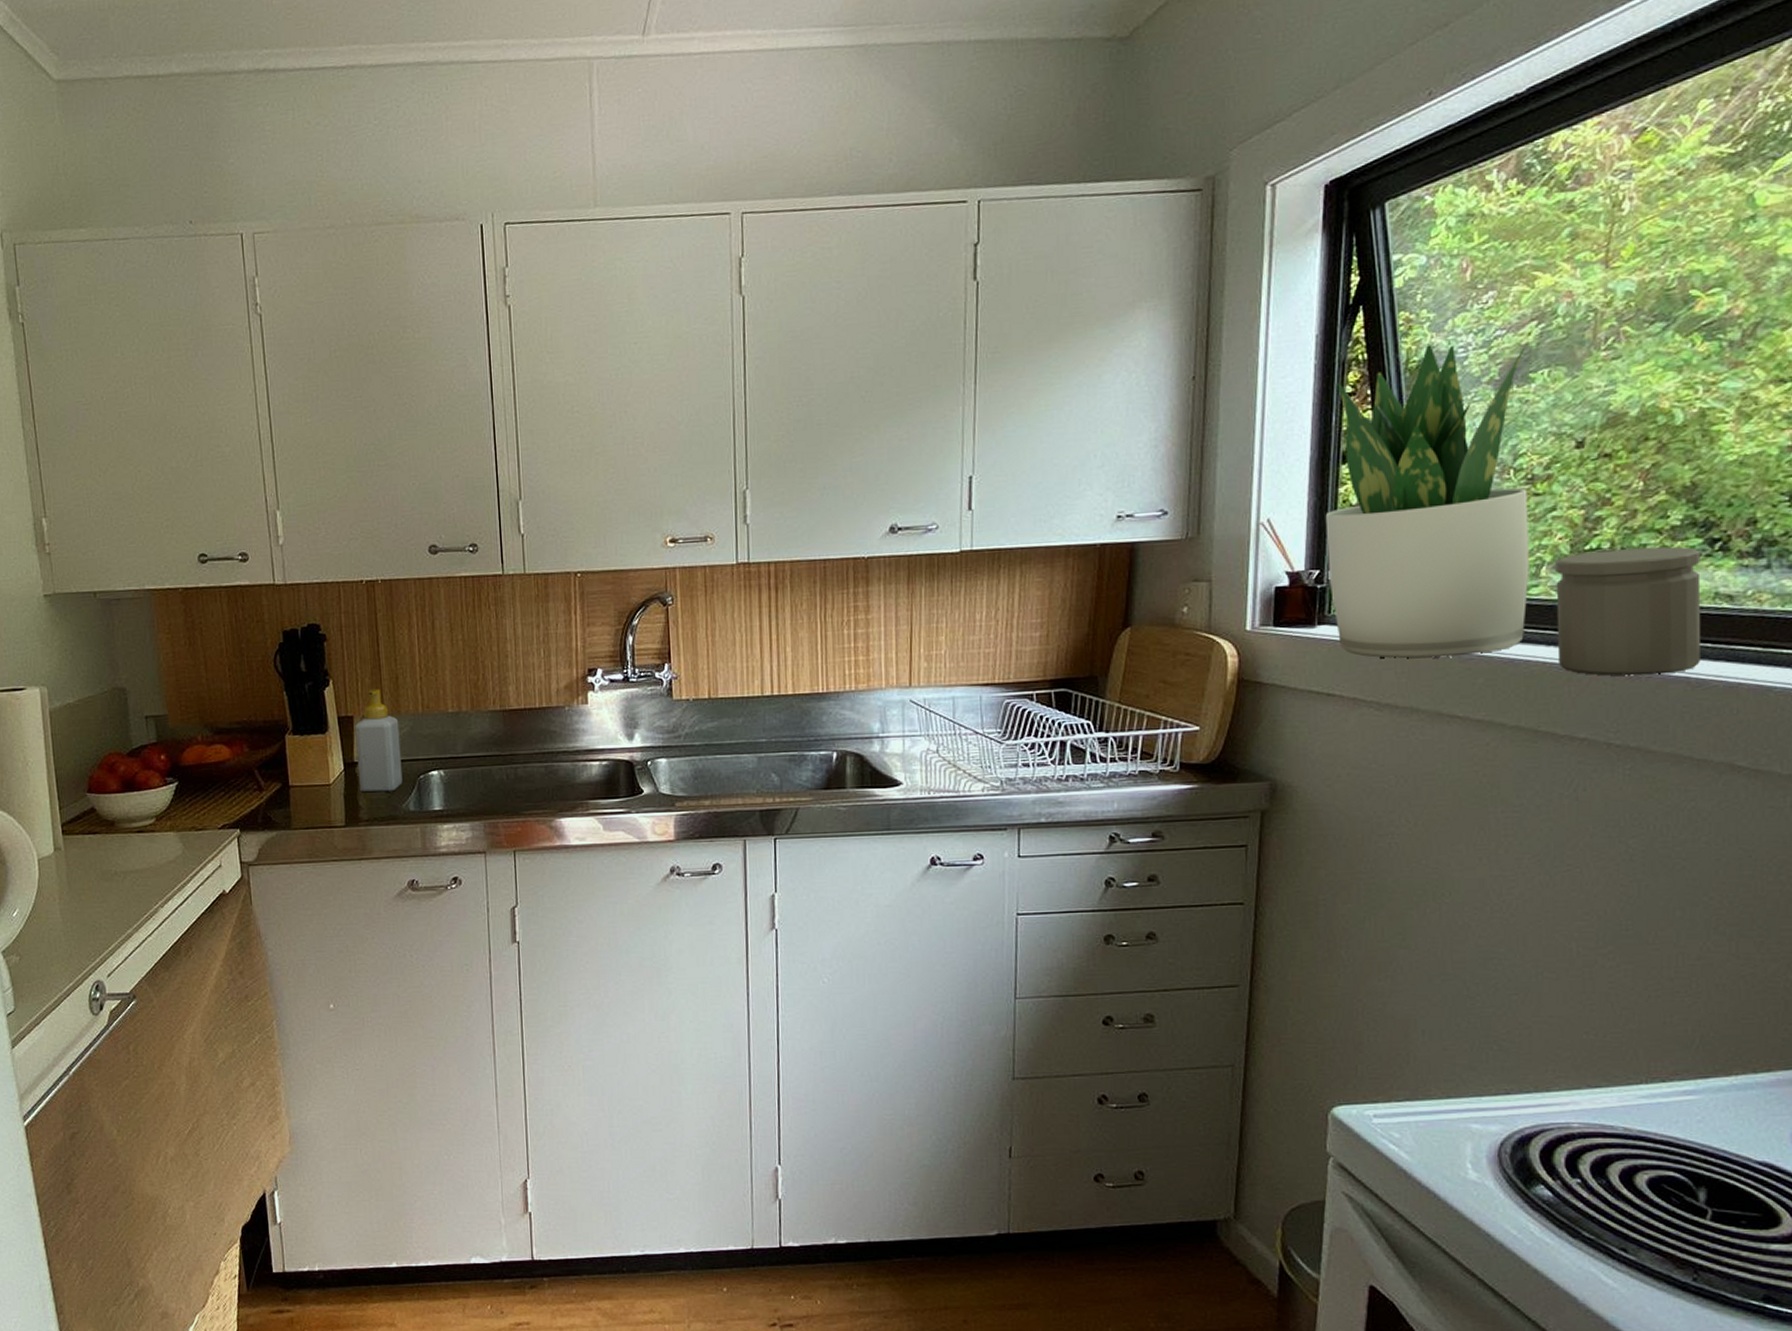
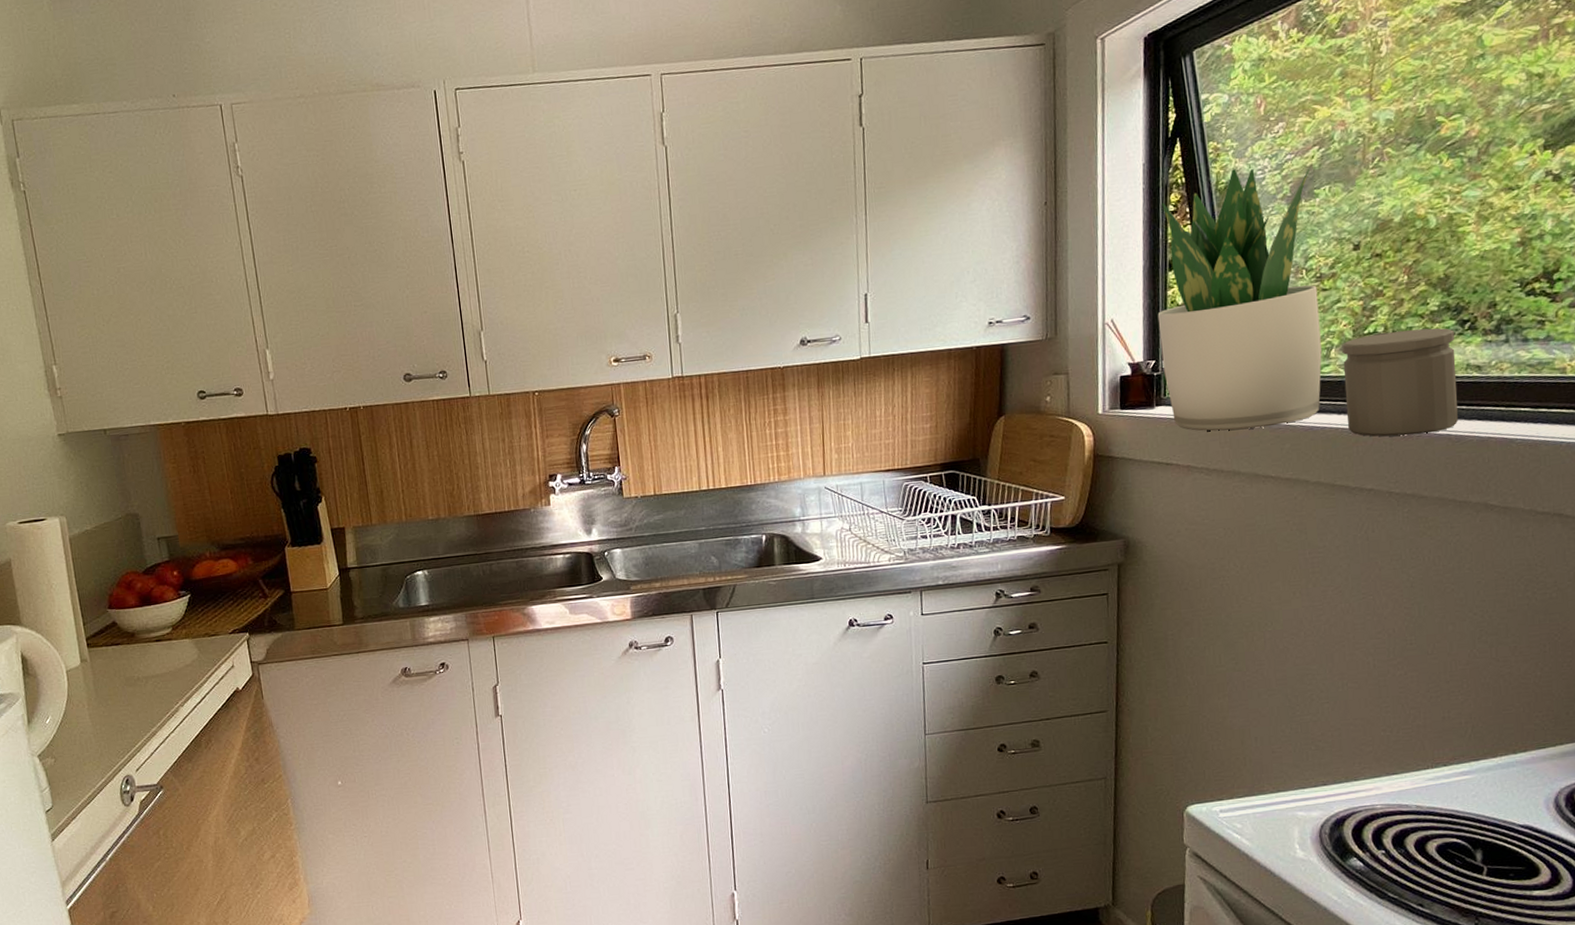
soap bottle: present [355,689,403,793] -> none [347,502,392,594]

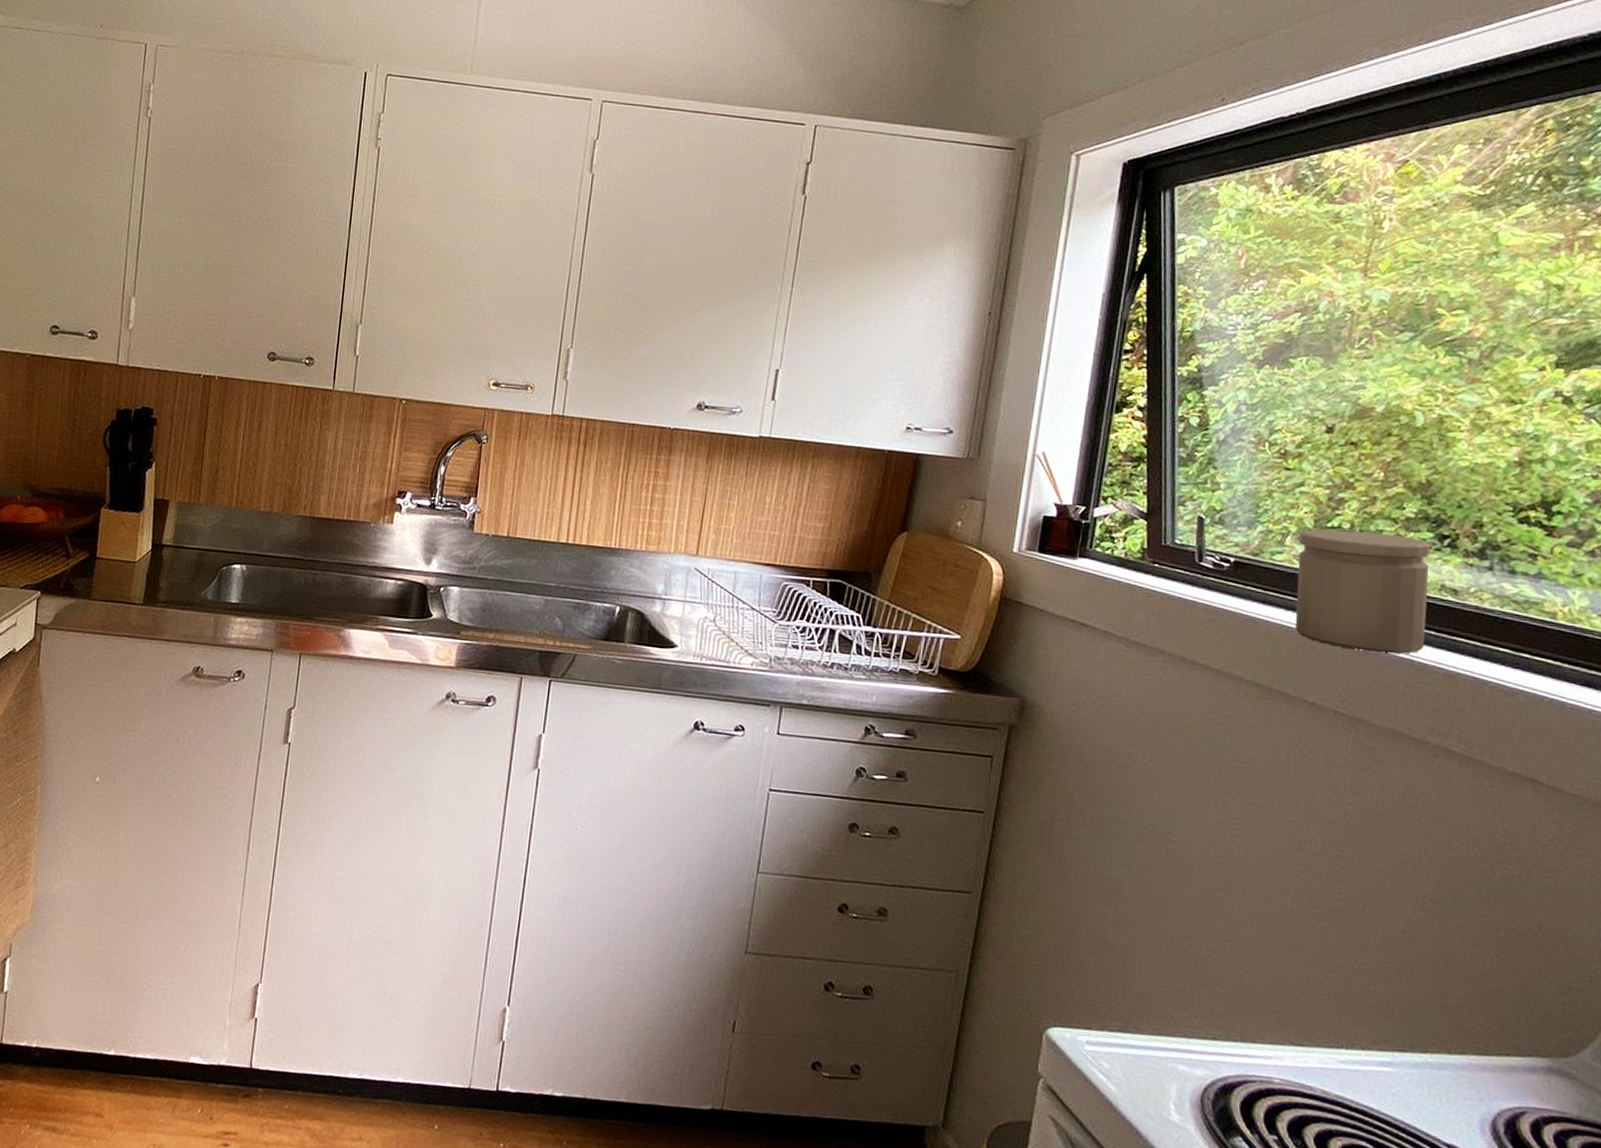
planter: present [1157,167,1322,432] -> none [1093,319,1288,608]

